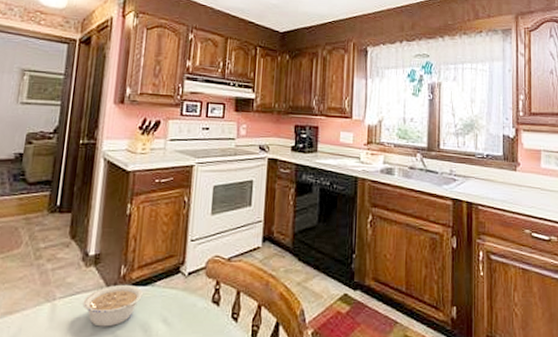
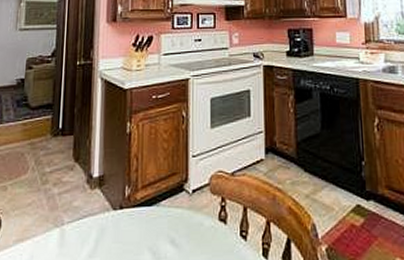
legume: present [82,284,143,327] -> none [90,205,148,251]

